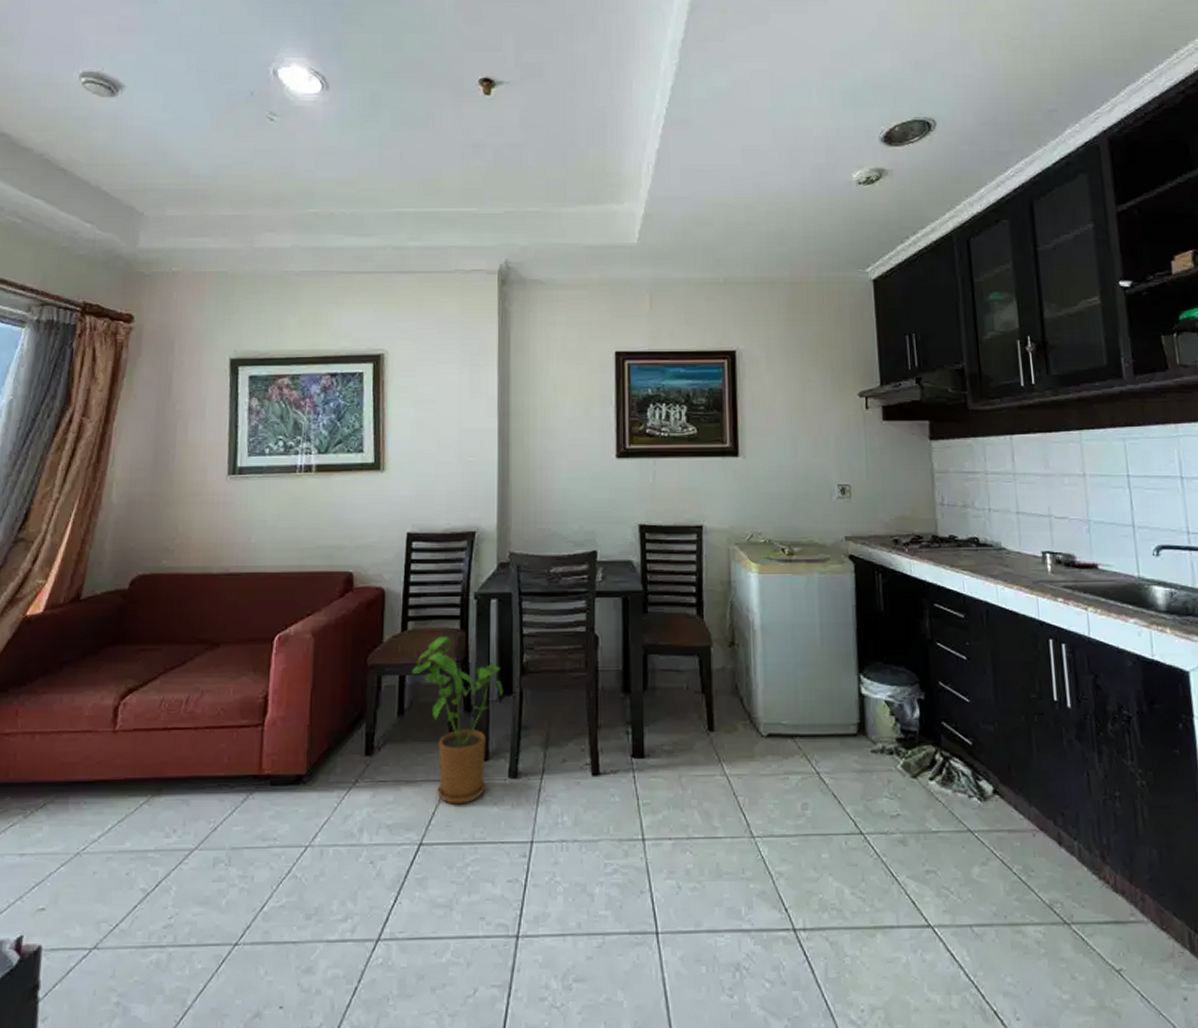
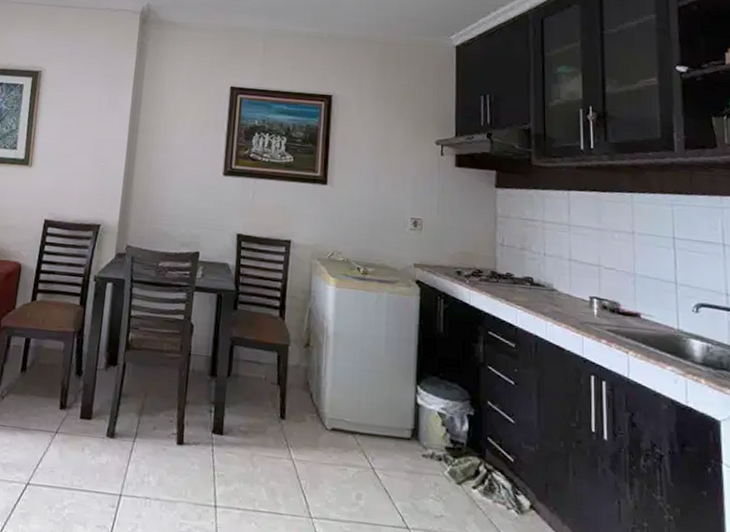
house plant: present [411,636,504,805] -> none [35,309,110,455]

